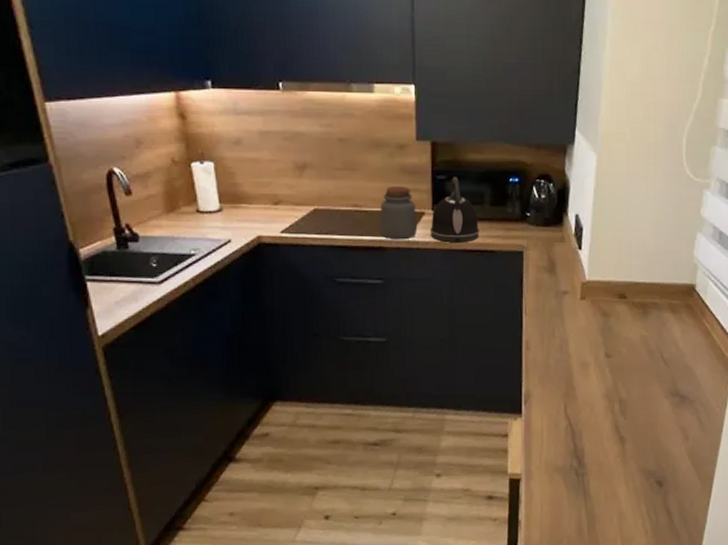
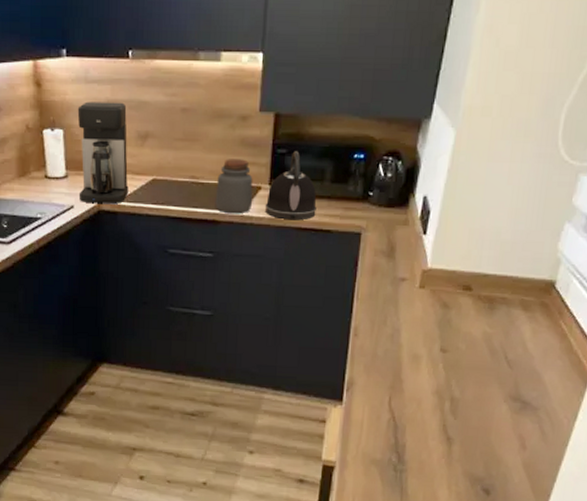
coffee maker: none [228,133,290,236] -> present [77,101,129,203]

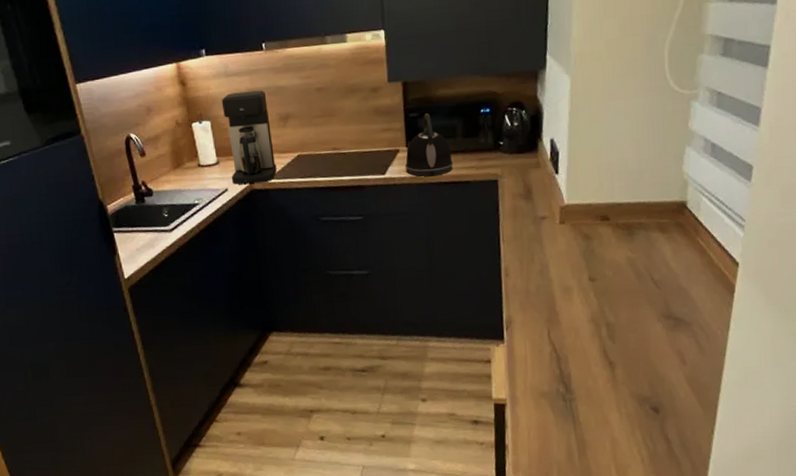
jar: present [215,159,253,214] -> none [357,127,393,178]

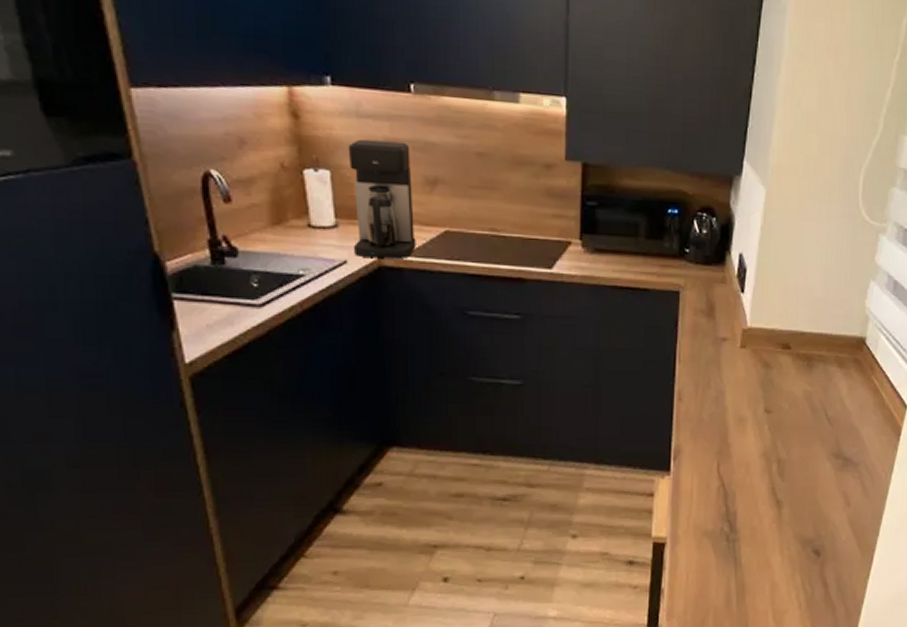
kettle: present [405,113,453,177] -> none [576,204,632,278]

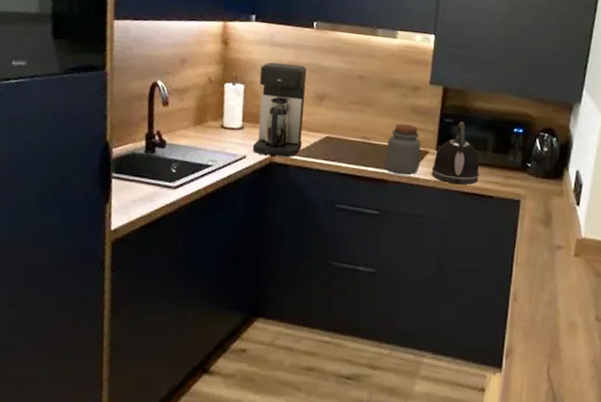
jar: none [520,210,562,271] -> present [384,123,421,175]
kettle: none [576,204,632,278] -> present [431,121,479,185]

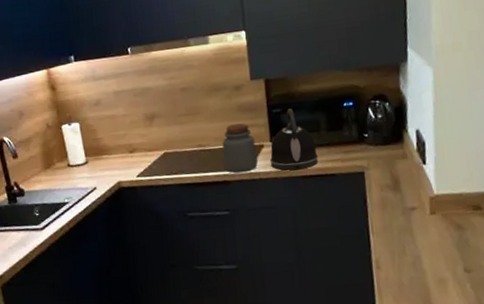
coffee maker: present [252,62,307,157] -> none [89,92,144,183]

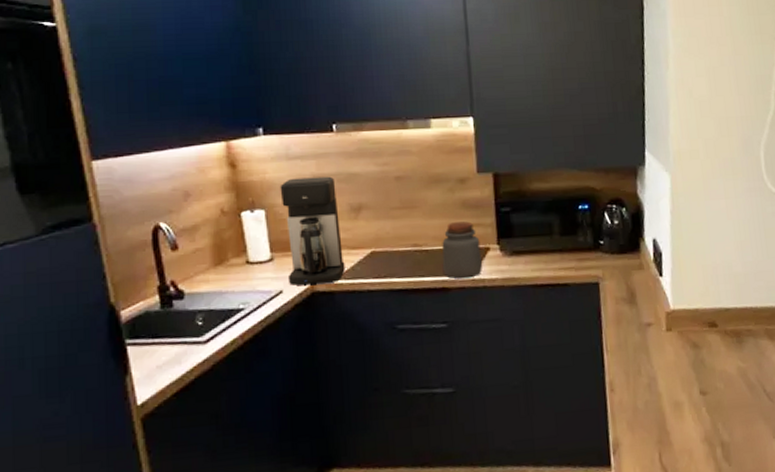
coffee maker: none [89,92,144,183] -> present [280,176,345,286]
kettle: present [269,108,318,170] -> none [496,208,550,278]

